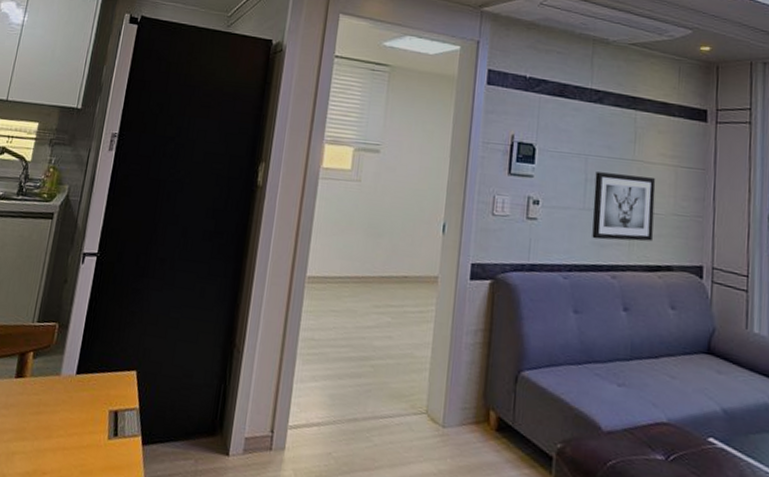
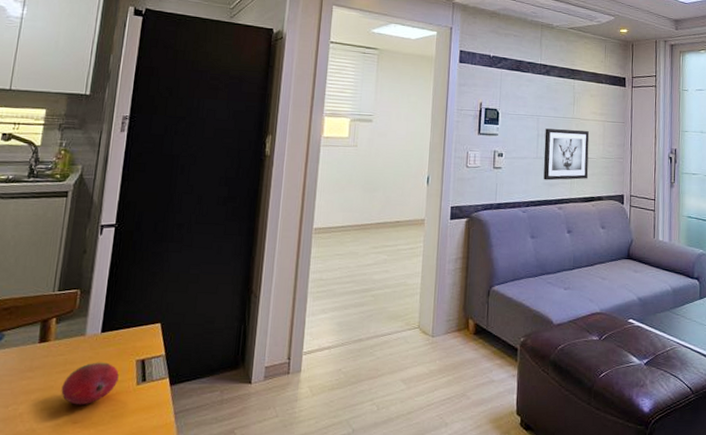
fruit: none [33,407,91,455] -> present [61,362,119,405]

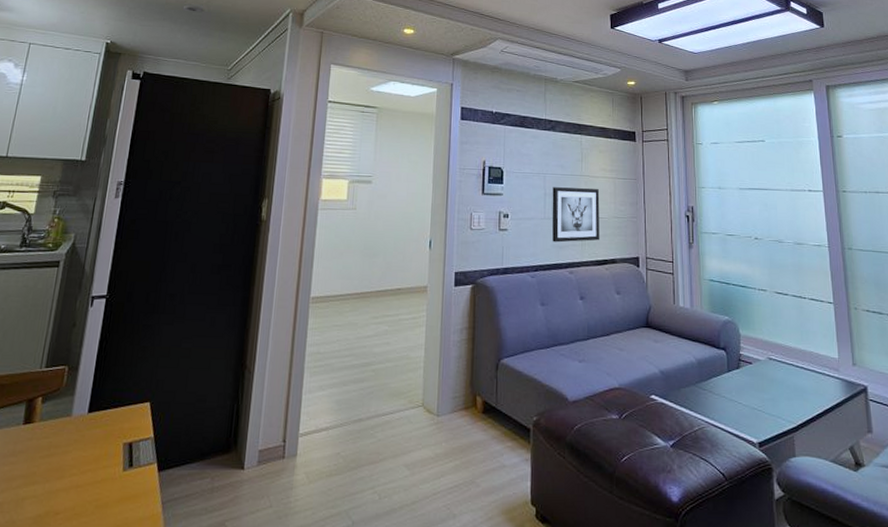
fruit: present [61,362,119,405] -> none [44,445,105,494]

